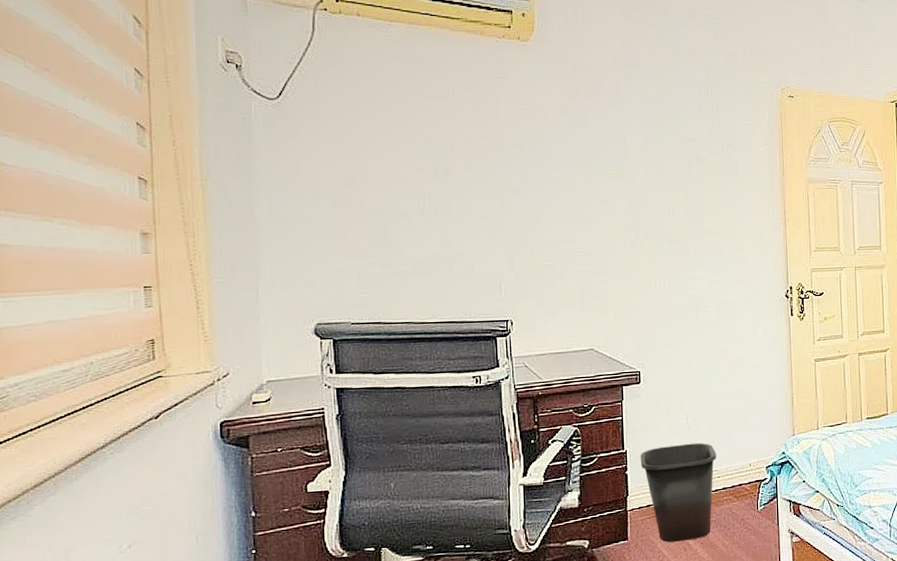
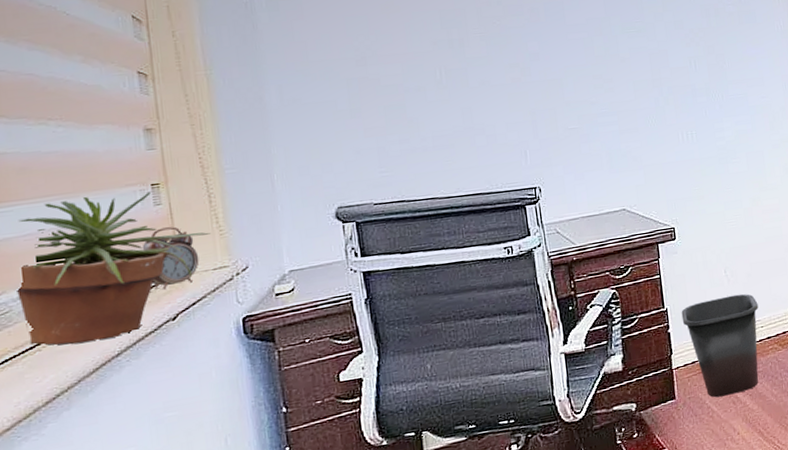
potted plant: none [13,293,196,433] -> present [15,191,210,346]
alarm clock: none [131,329,184,389] -> present [142,227,200,290]

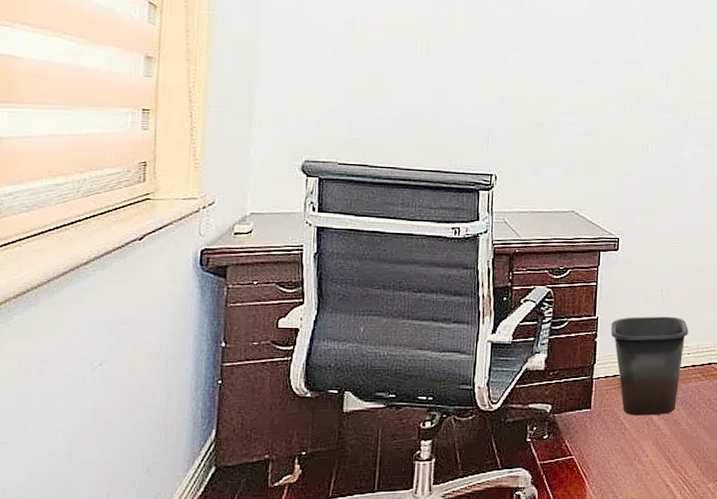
potted plant: present [15,191,210,346] -> none [9,110,187,246]
alarm clock: present [142,227,200,290] -> none [124,152,173,210]

